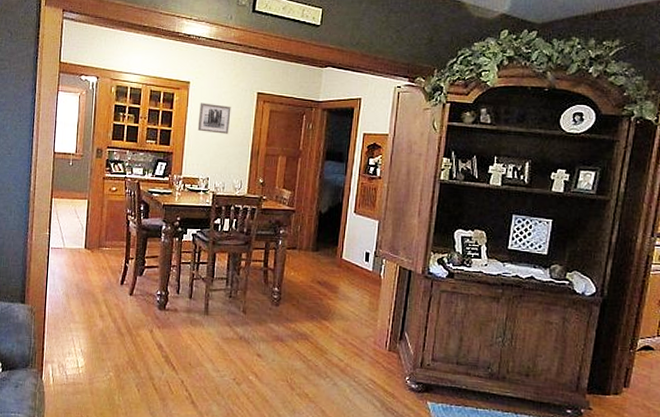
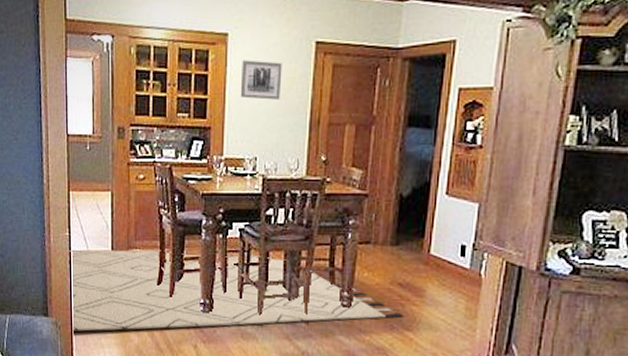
rug: none [45,247,322,317] -> present [70,249,404,331]

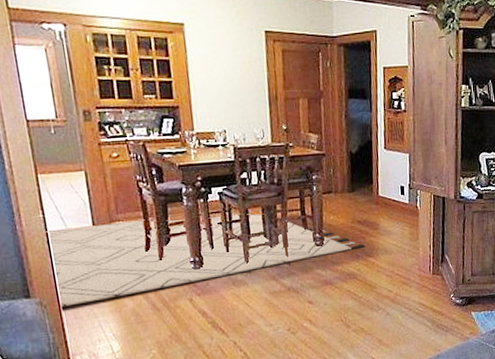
wall art: present [240,60,282,100] -> none [200,46,240,81]

